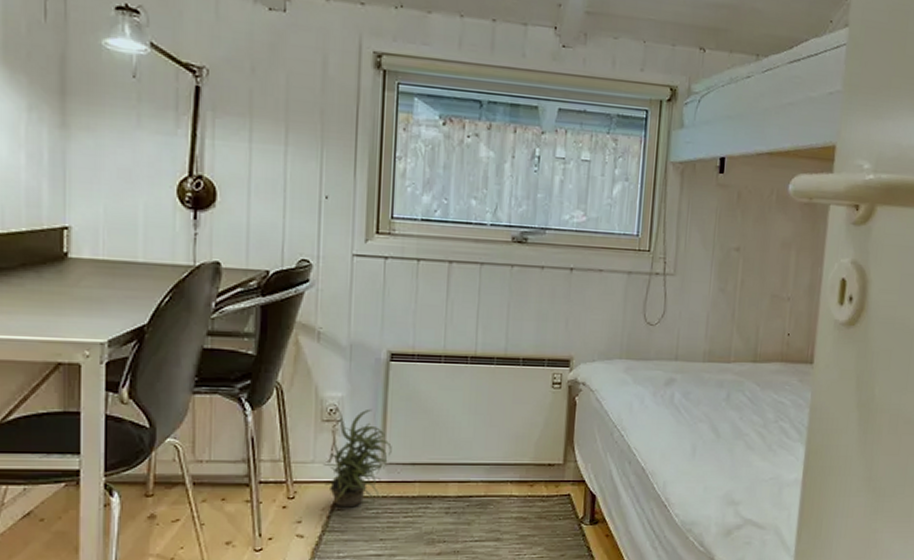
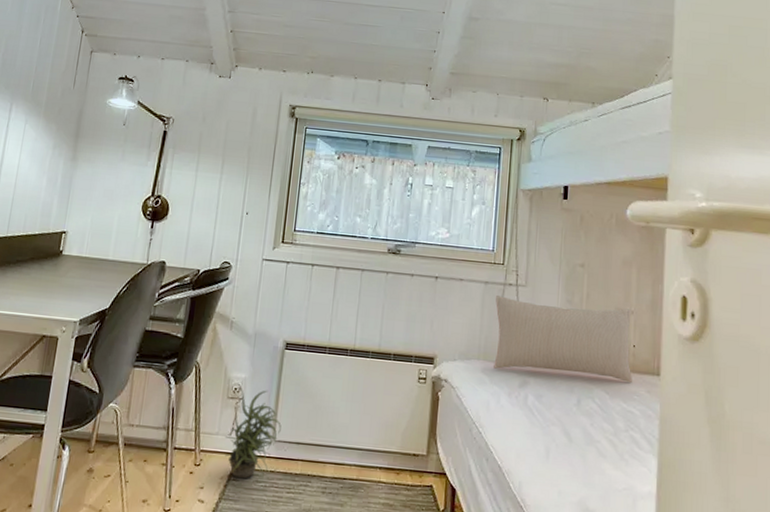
pillow: none [637,287,788,372] -> present [494,296,632,383]

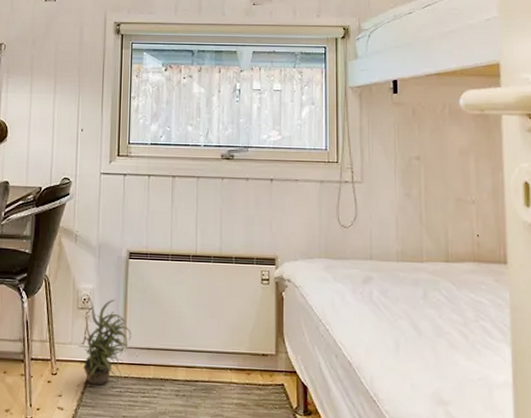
pillow: present [494,296,632,383] -> none [333,194,478,272]

